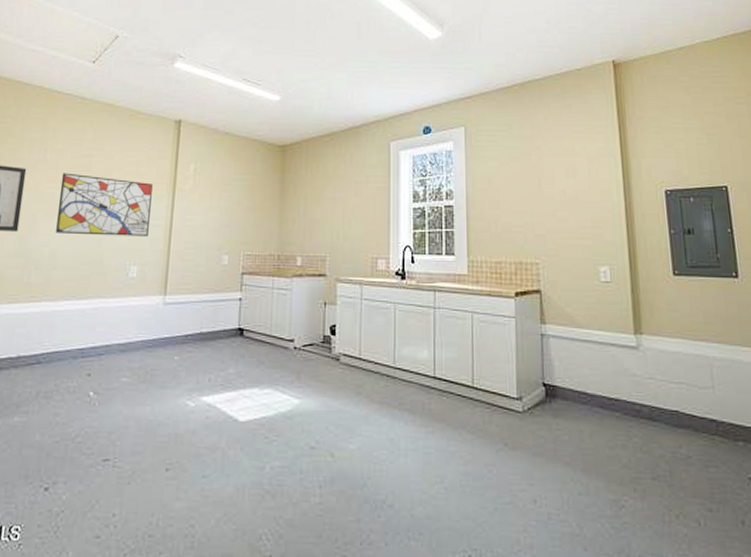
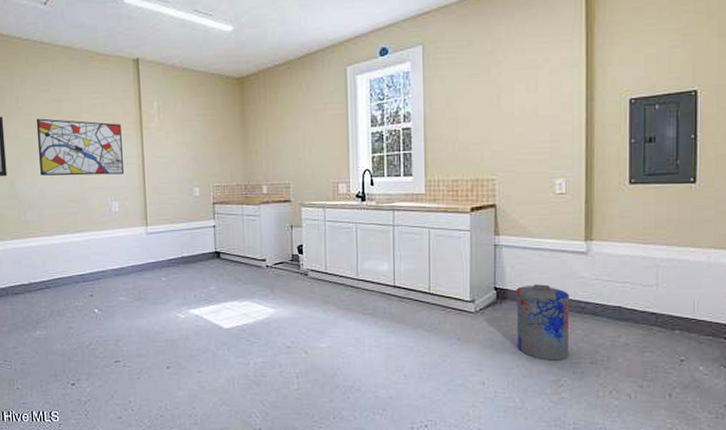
trash can: none [566,381,628,475] -> present [516,284,570,361]

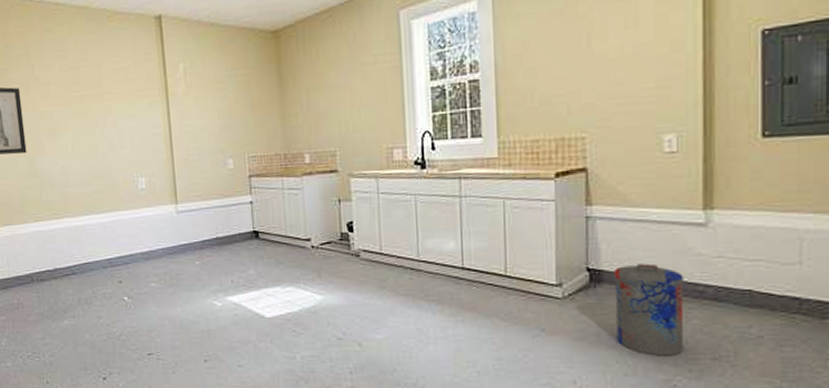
wall art: present [36,118,124,176] -> none [54,88,149,151]

